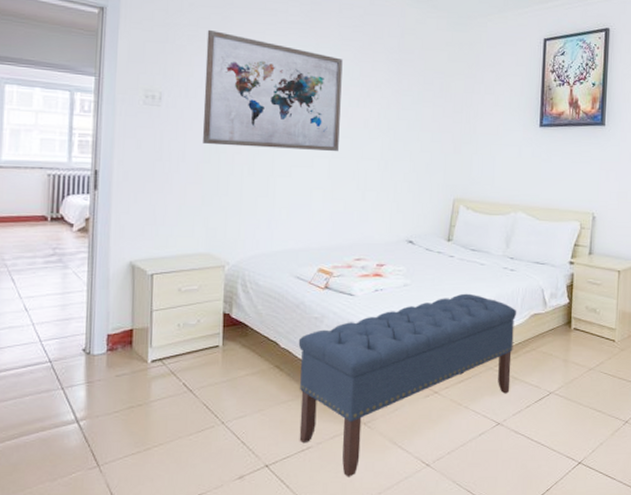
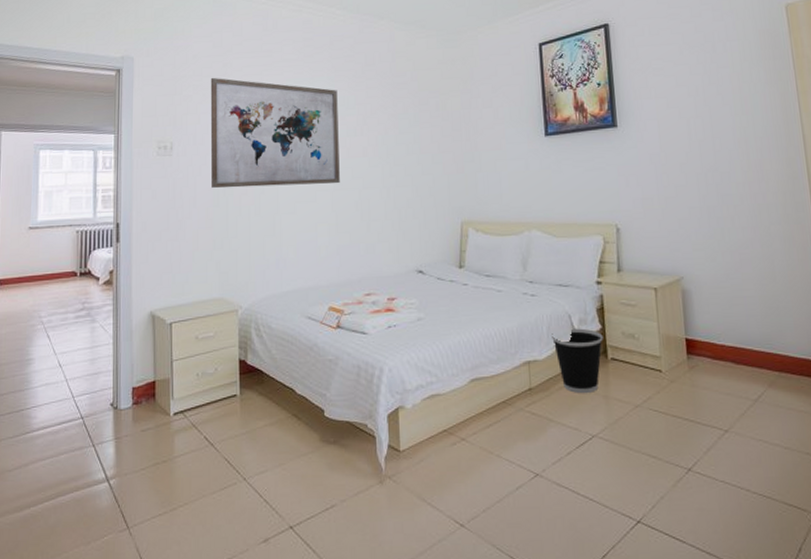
bench: present [298,293,517,477] -> none [314,324,546,540]
wastebasket: none [525,301,569,358] -> present [552,328,603,394]

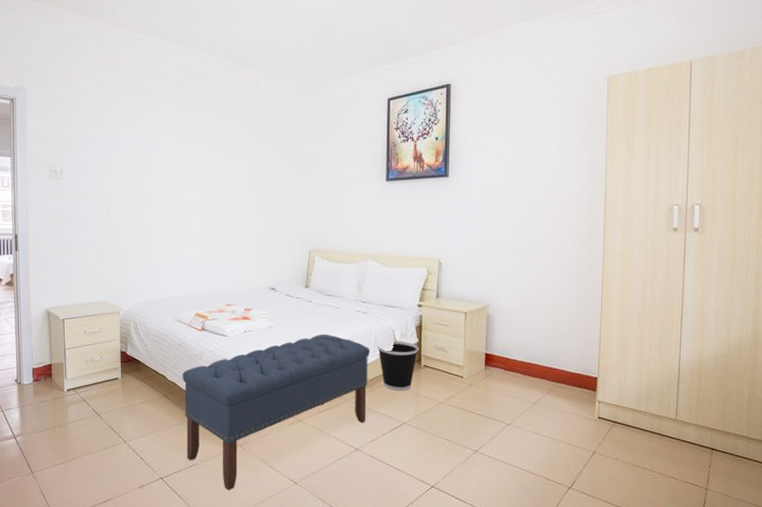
wall art: present [210,77,340,188] -> none [95,111,208,212]
bench: none [314,324,546,540] -> present [182,334,371,490]

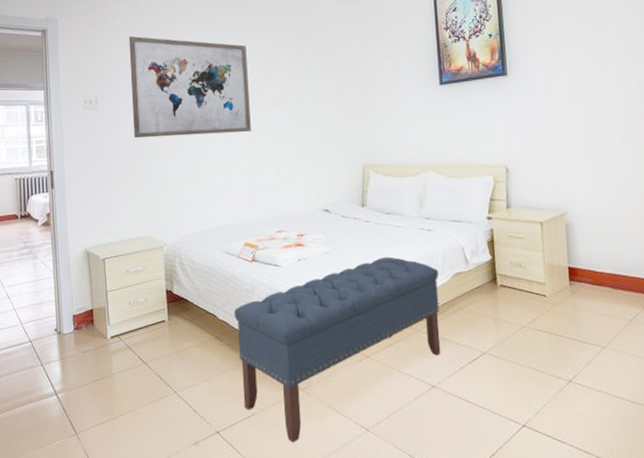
wall art: none [95,111,208,212] -> present [129,36,251,138]
wastebasket: present [377,341,419,392] -> none [446,259,493,317]

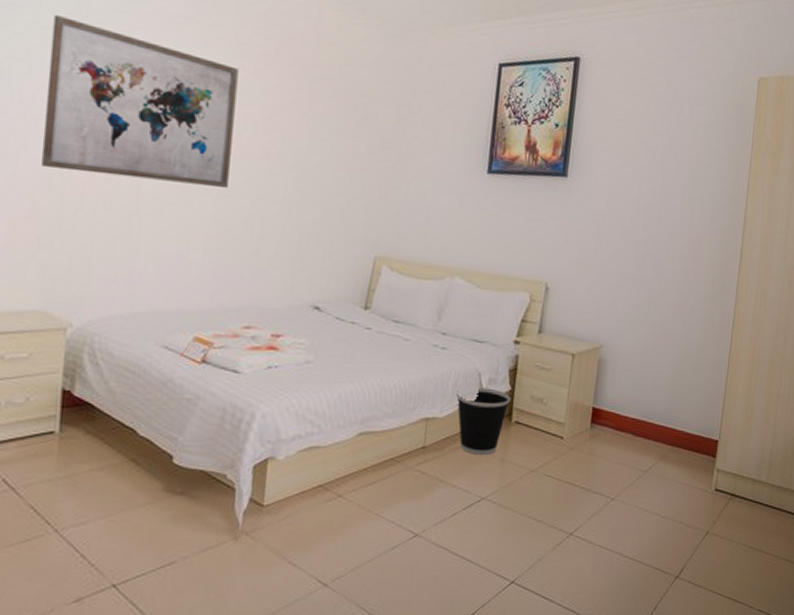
bench: present [234,256,441,443] -> none [159,374,447,600]
wastebasket: none [446,259,493,317] -> present [456,387,511,456]

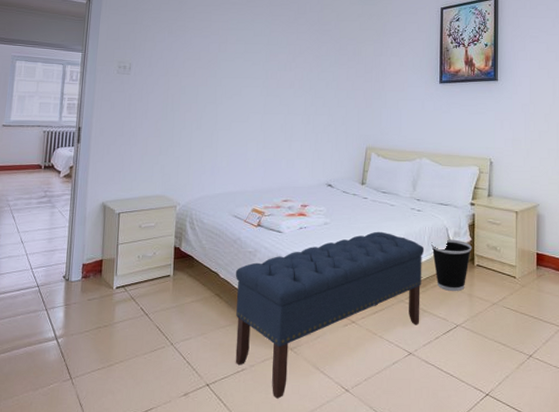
wall art: present [42,14,239,189] -> none [161,12,273,109]
bench: none [159,374,447,600] -> present [235,231,425,399]

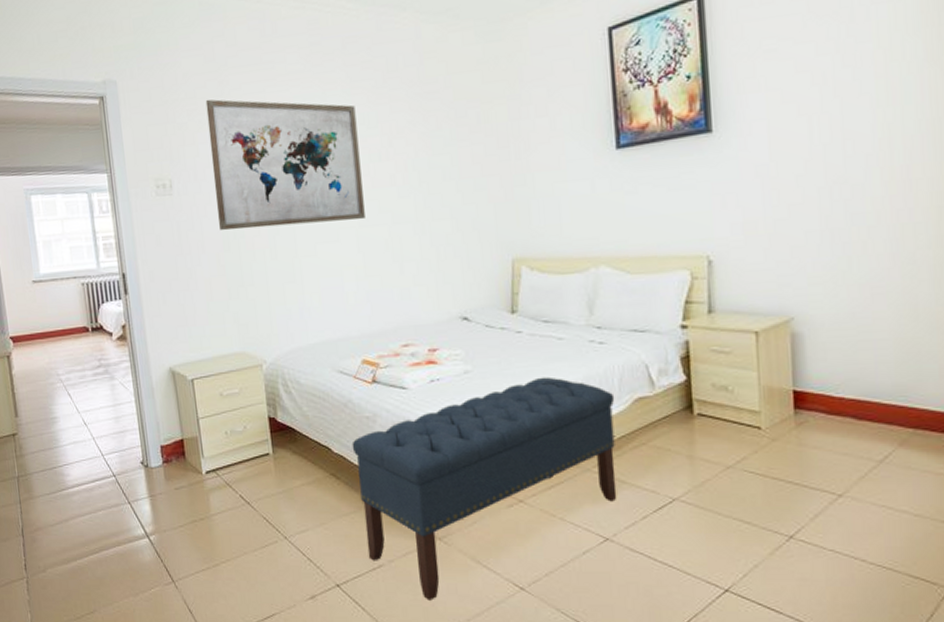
wall art: none [161,12,273,109] -> present [205,99,365,230]
wastebasket: present [431,239,472,292] -> none [624,380,688,454]

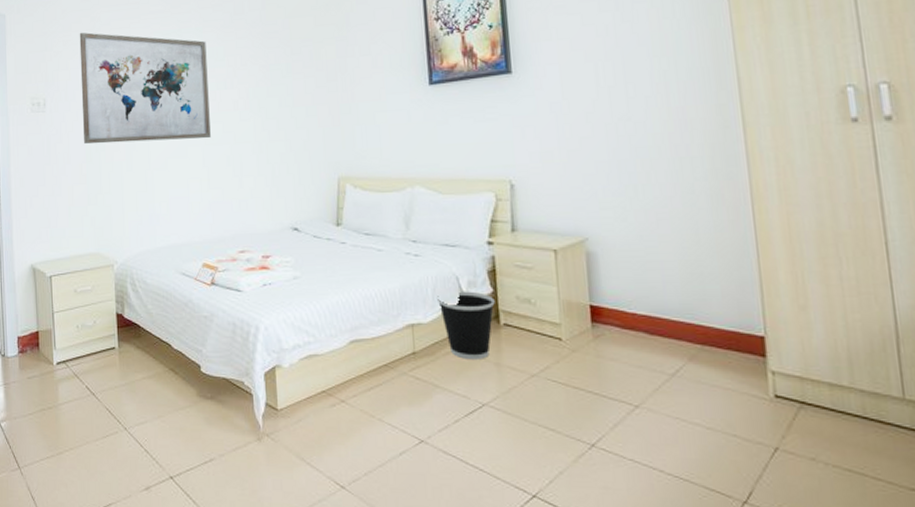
bench: present [352,376,617,601] -> none [190,285,431,496]
wastebasket: none [624,380,688,454] -> present [437,291,495,361]

